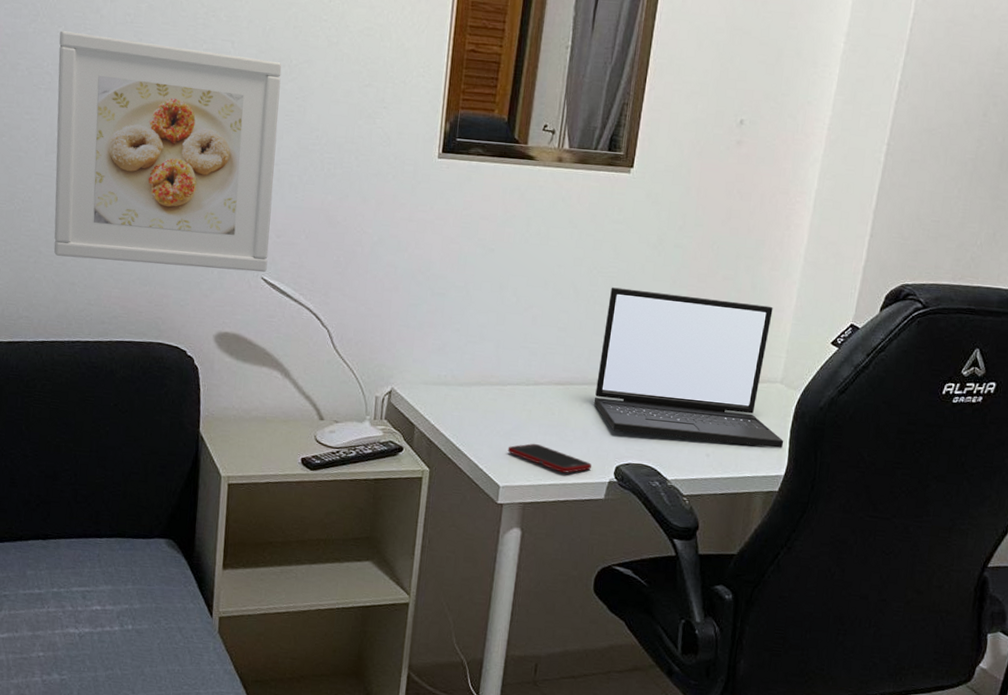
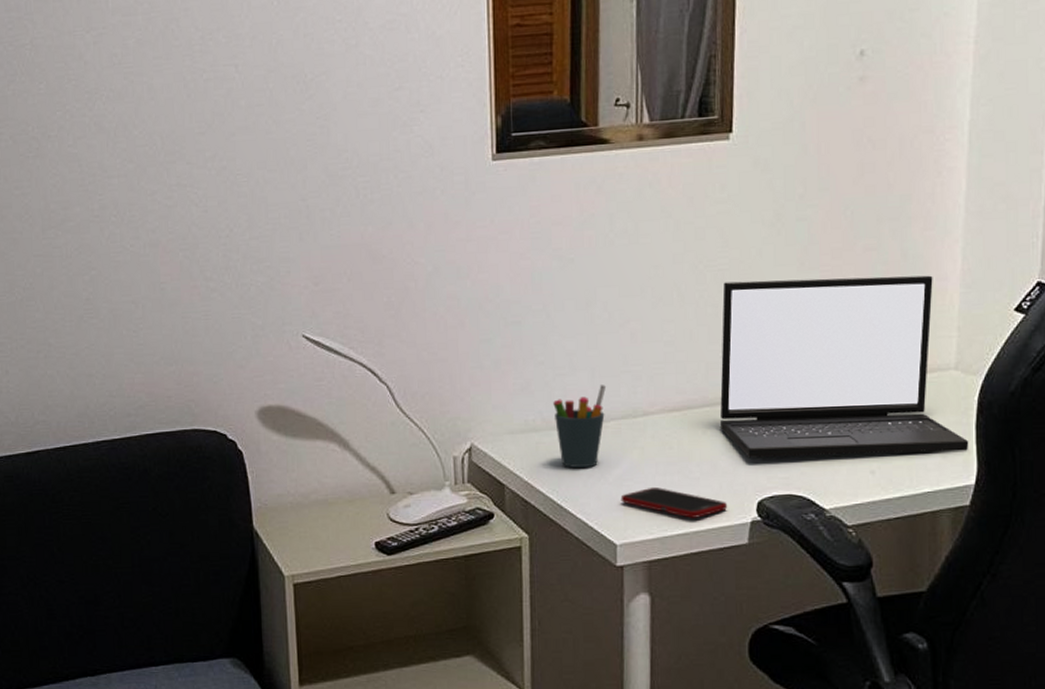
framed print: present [53,31,282,273] -> none [41,79,307,346]
pen holder: none [462,355,507,421] -> present [553,385,606,469]

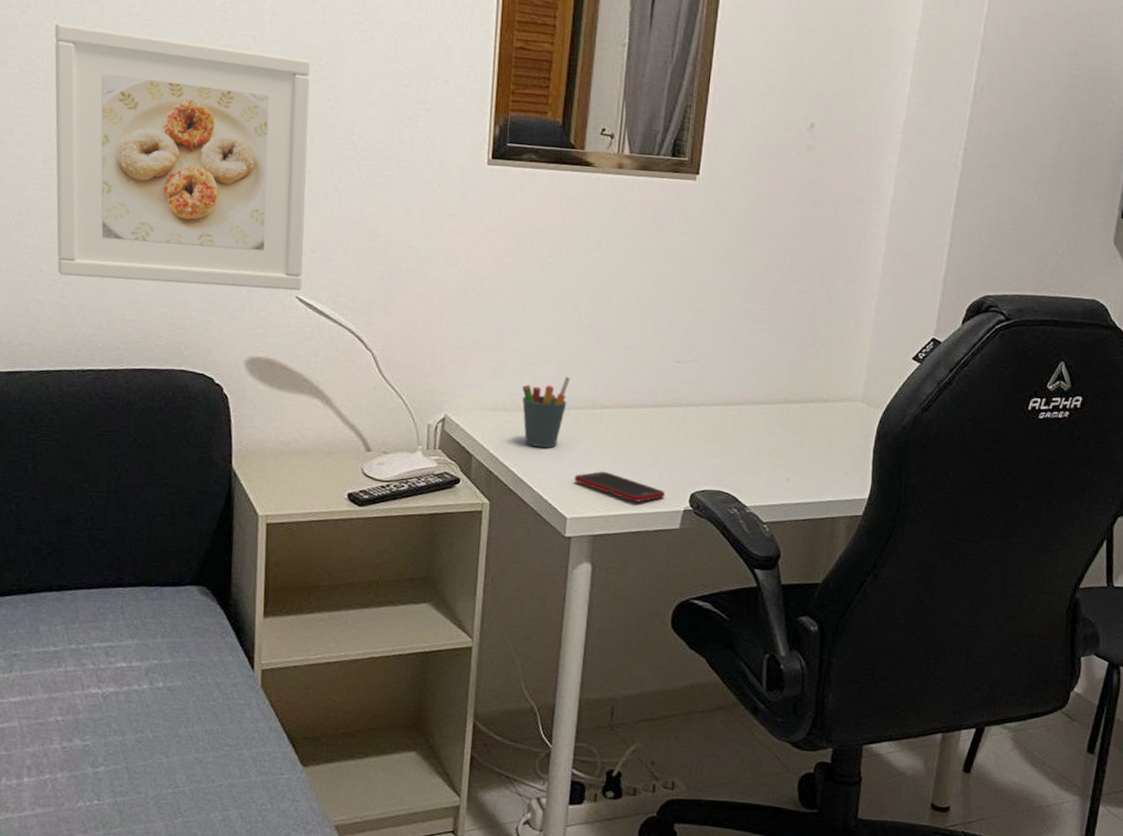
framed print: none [41,79,307,346] -> present [54,23,311,291]
laptop: present [719,275,969,458] -> none [665,302,867,470]

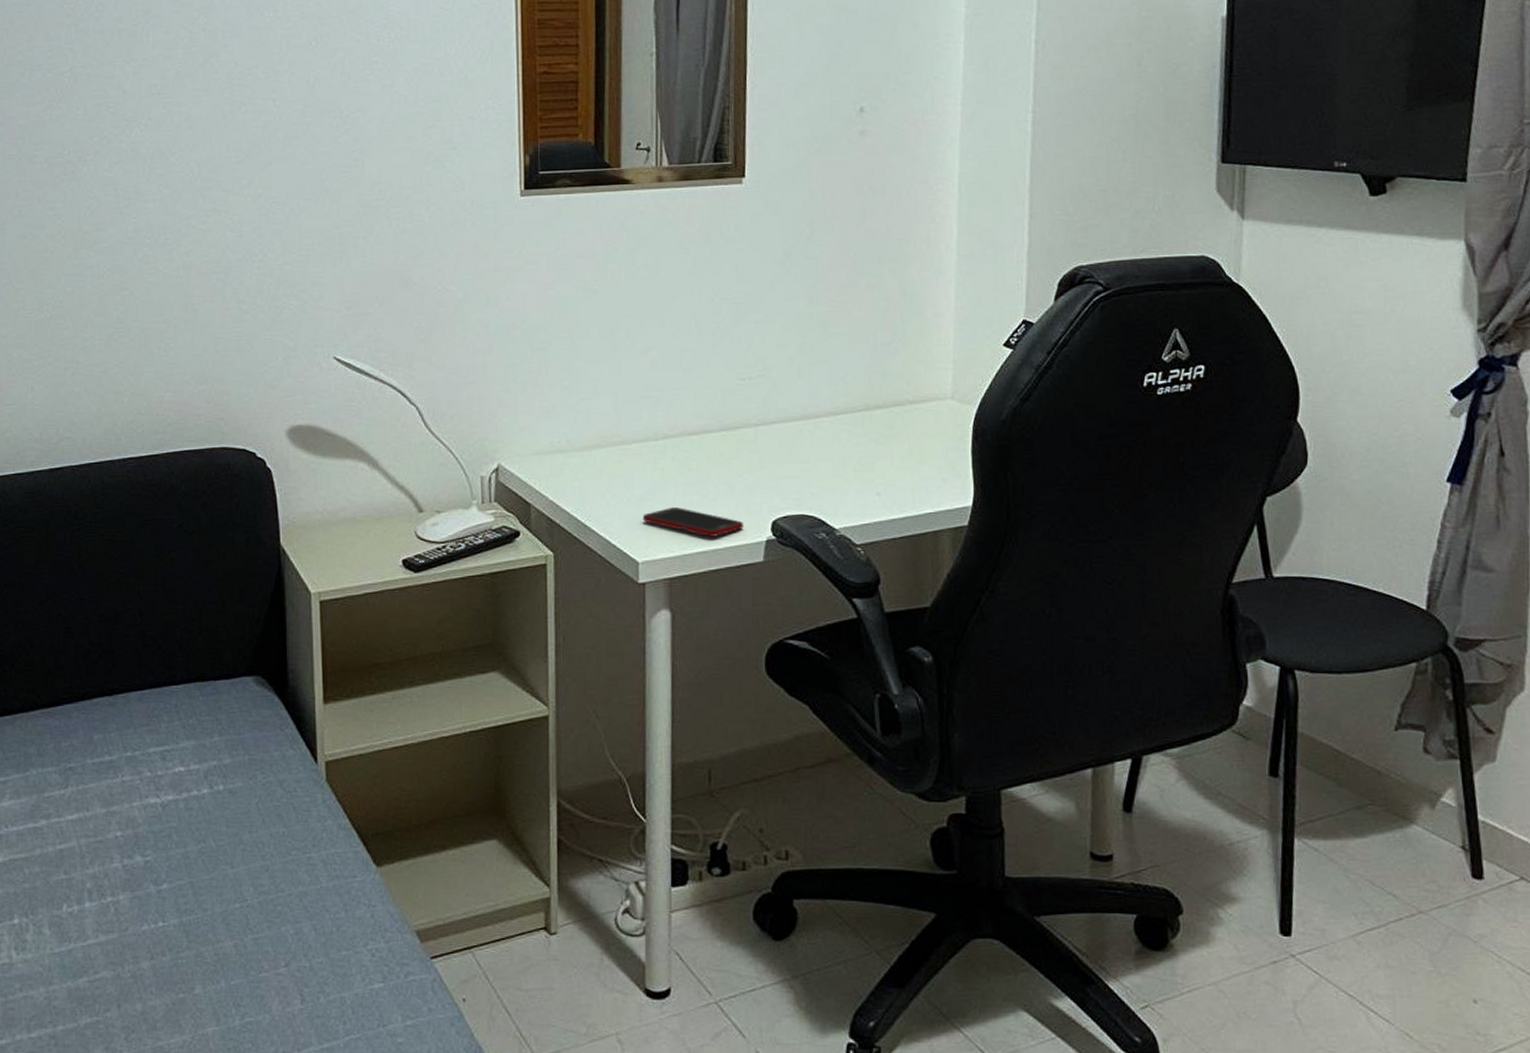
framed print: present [54,23,311,291] -> none [79,113,339,364]
pen holder: present [522,377,570,448] -> none [578,409,628,489]

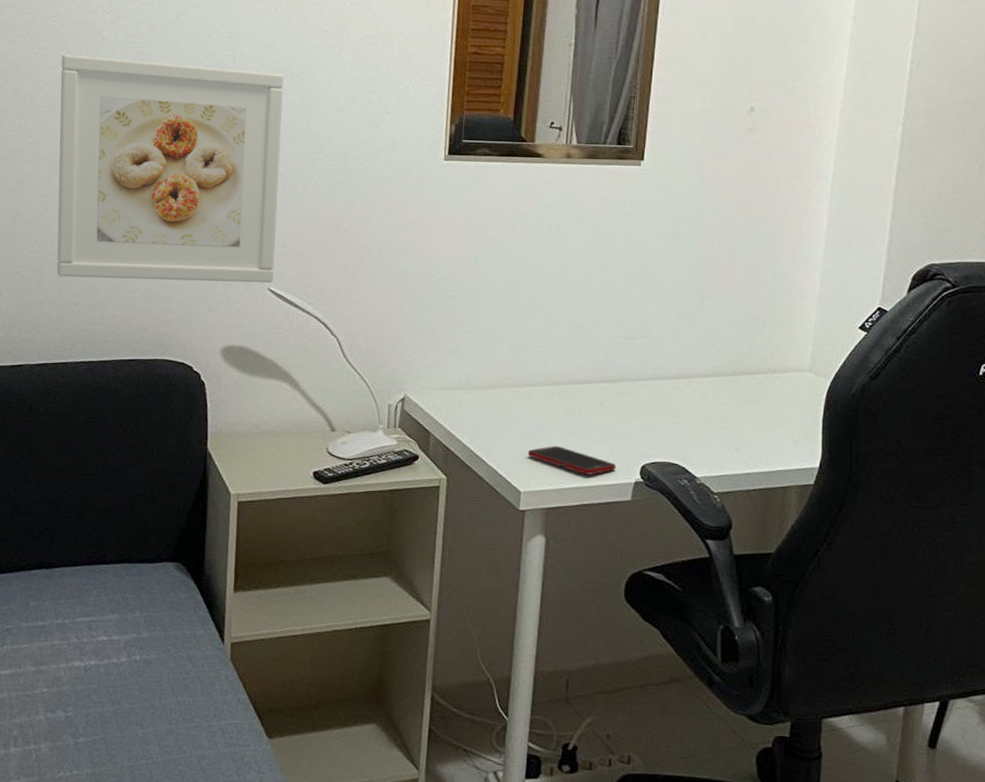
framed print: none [79,113,339,364] -> present [56,54,284,284]

